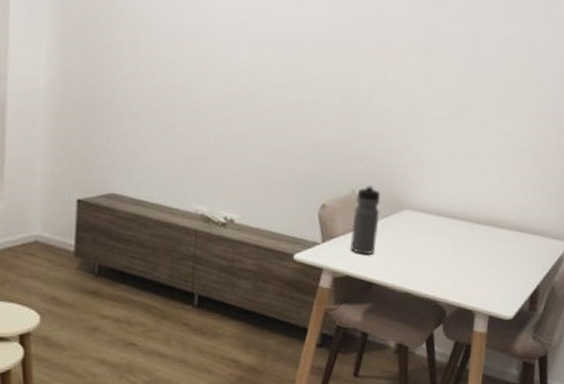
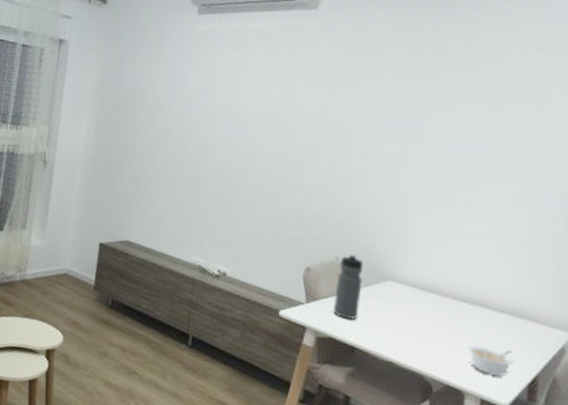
legume: none [478,266,520,291] -> present [467,345,515,377]

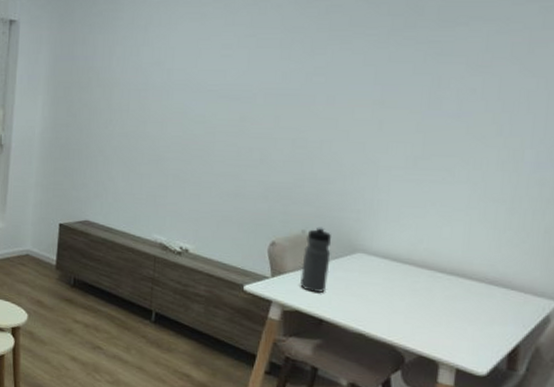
legume: present [467,345,515,377] -> none [442,316,494,346]

